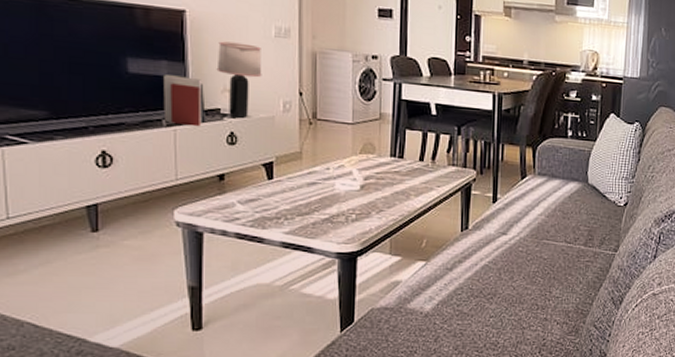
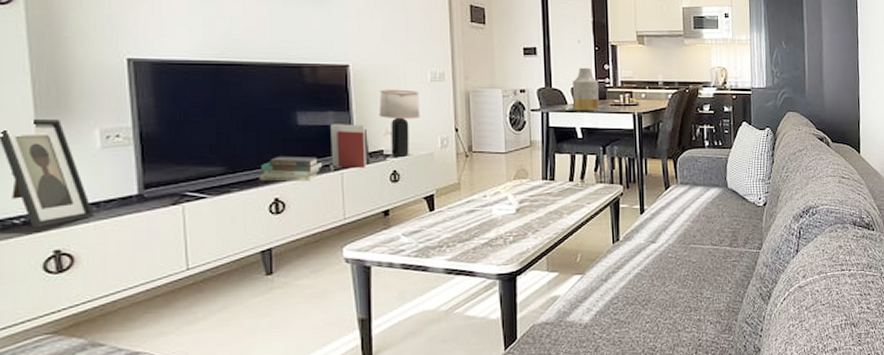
books: none [84,104,155,135] -> present [258,156,323,182]
vase: none [428,36,458,87] -> present [572,67,599,111]

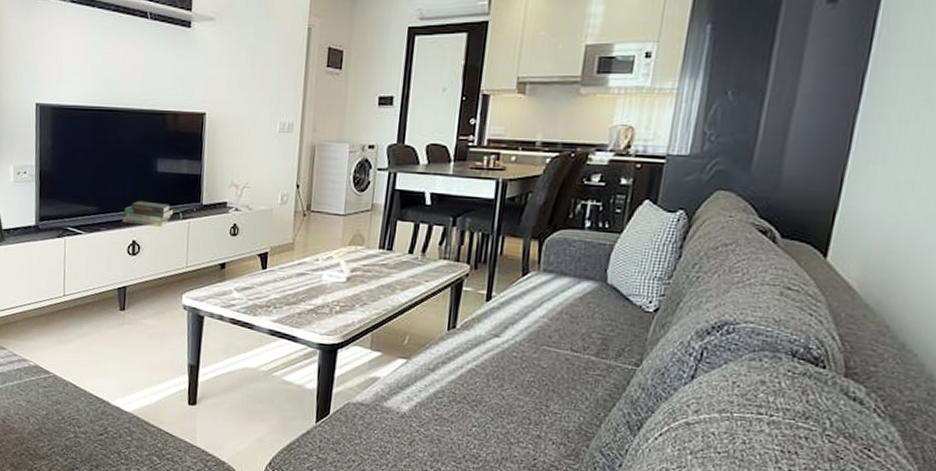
books: present [331,124,370,169] -> none [181,172,215,219]
table lamp: present [378,89,421,158] -> none [226,139,266,212]
vase: present [572,67,599,111] -> none [424,121,460,174]

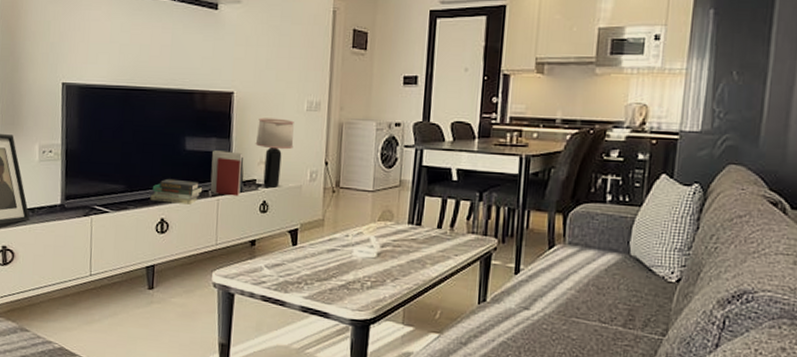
books: none [181,172,215,219] -> present [210,150,244,197]
table lamp: none [226,139,266,212] -> present [255,118,294,189]

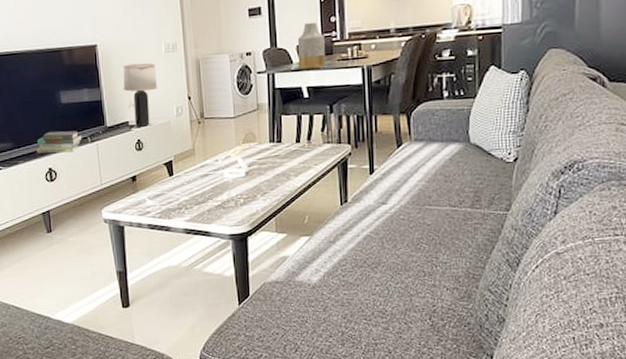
books: present [210,150,244,197] -> none [86,99,119,140]
vase: none [450,99,483,151] -> present [297,22,325,70]

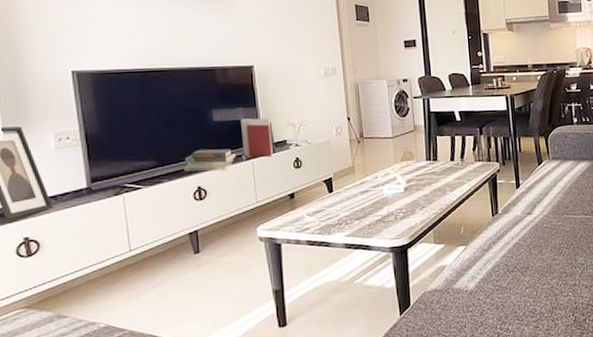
books: none [86,99,119,140] -> present [241,118,276,158]
table lamp: present [123,63,158,128] -> none [281,85,317,147]
vase: present [297,22,325,70] -> none [449,55,474,96]

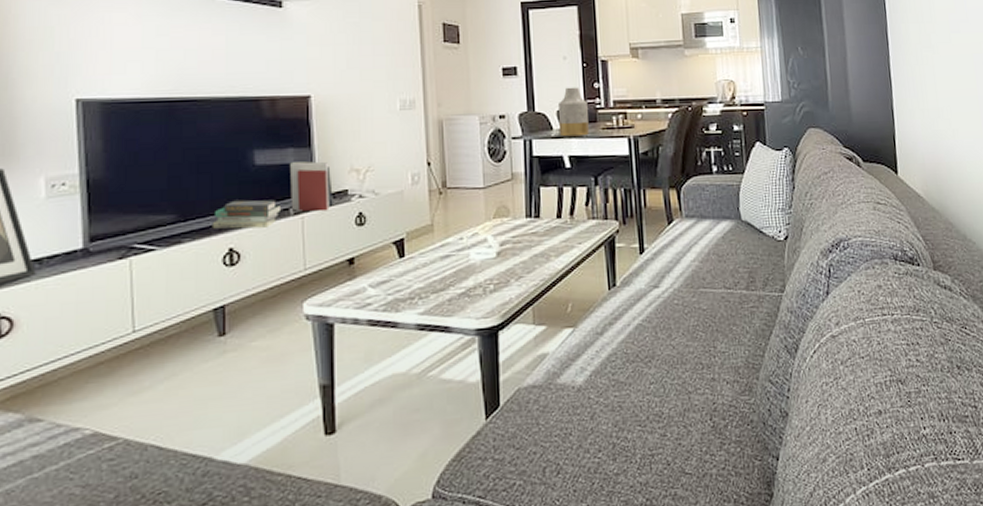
vase: none [449,55,474,96] -> present [558,87,589,137]

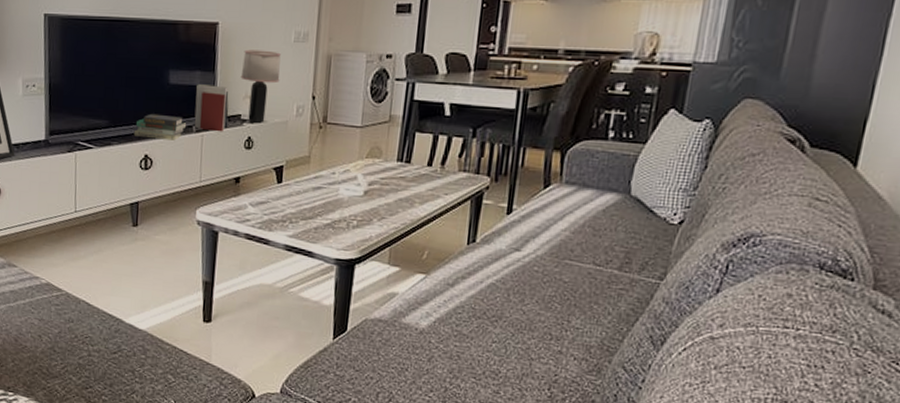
table lamp: none [343,120,389,198] -> present [240,49,281,124]
vase: present [558,87,589,137] -> none [444,29,480,84]

